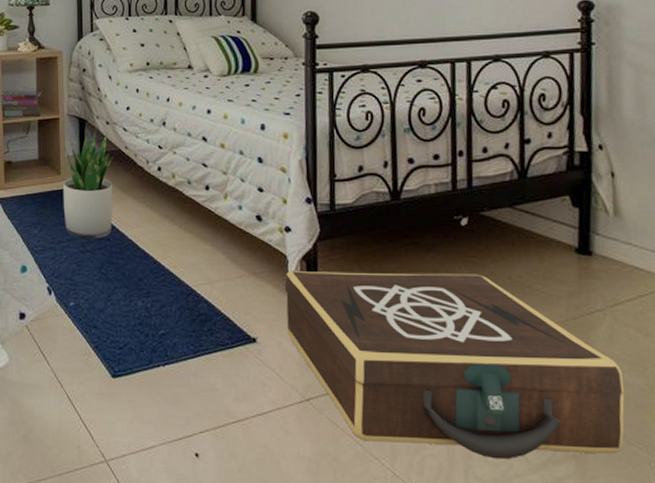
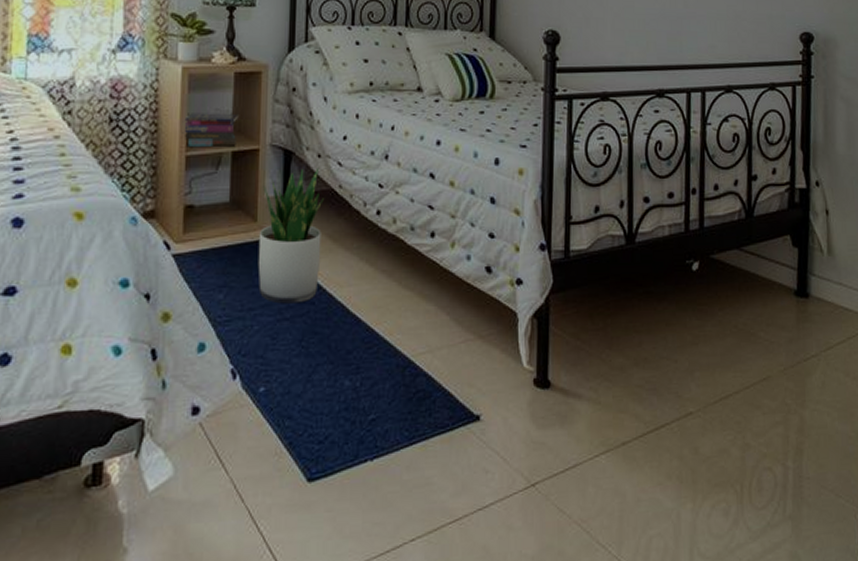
suitcase: present [284,271,625,460] -> none [513,323,835,530]

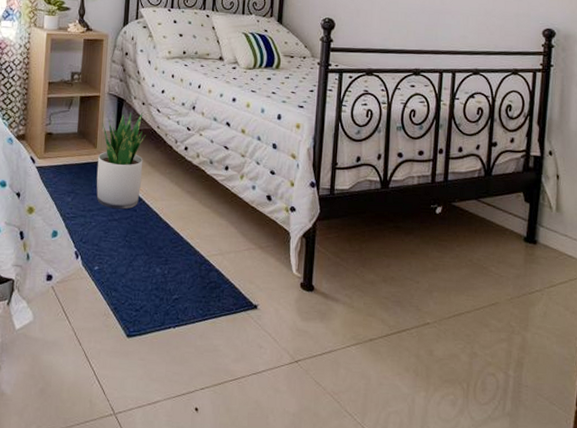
books: present [182,113,239,146] -> none [46,67,86,93]

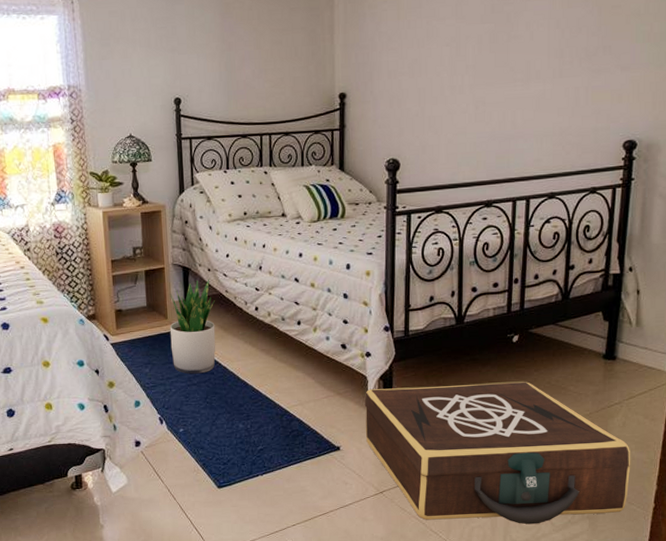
suitcase: none [284,246,552,417] -> present [364,381,631,525]

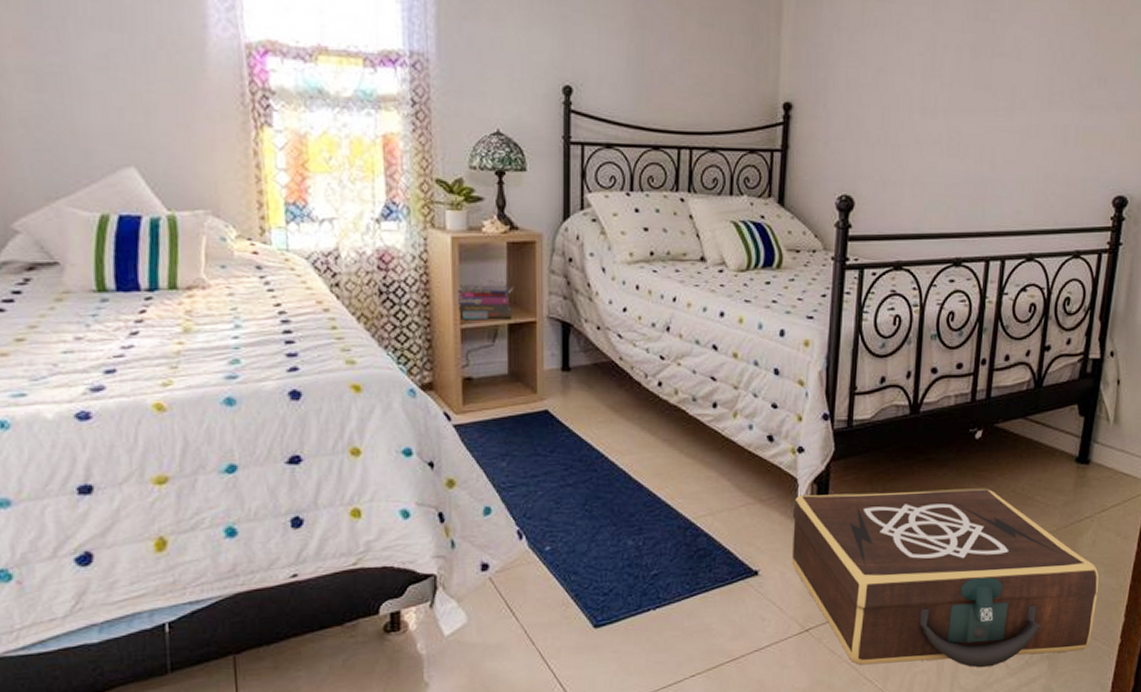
books: none [107,243,147,269] -> present [455,285,513,319]
planter: present [169,279,216,375] -> none [539,340,604,471]

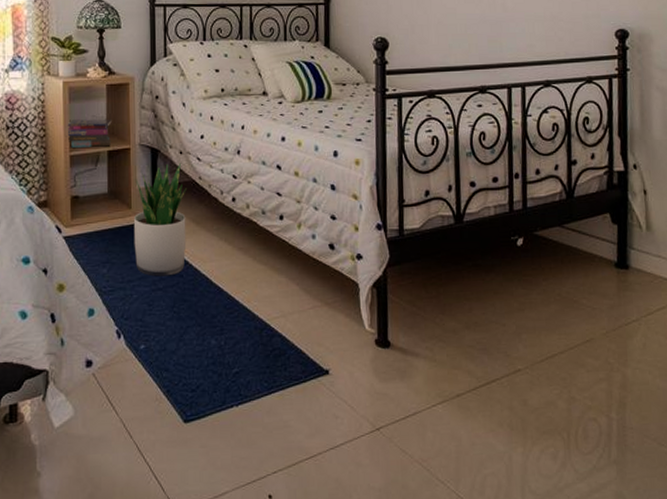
planter: none [539,340,604,471] -> present [133,163,187,277]
suitcase: present [791,488,1099,668] -> none [356,292,657,472]

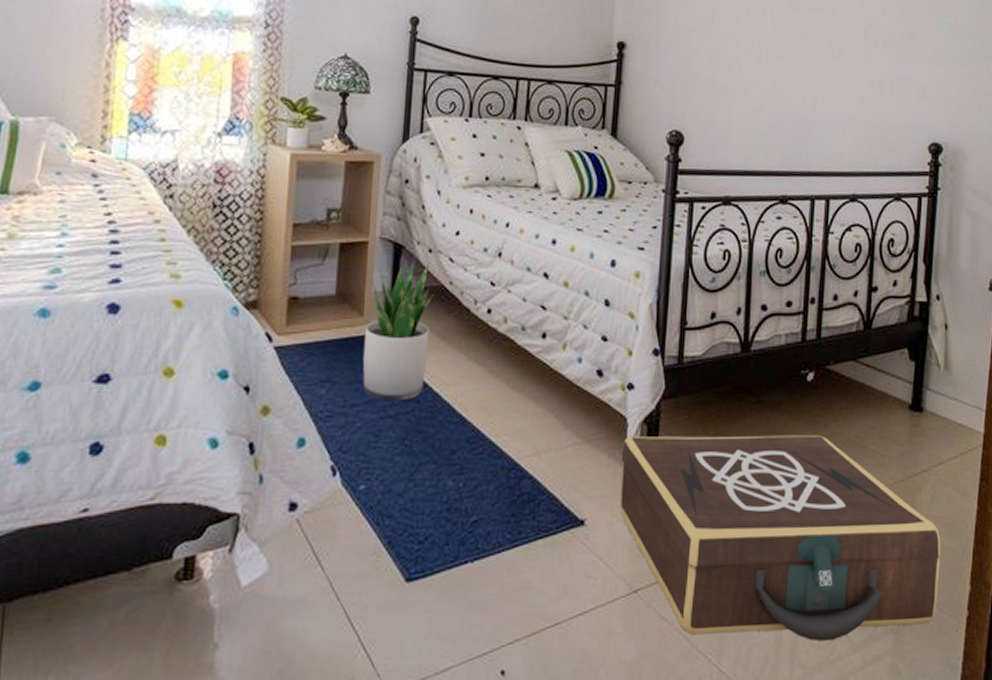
books: present [66,119,112,148] -> none [289,202,348,238]
suitcase: none [356,292,657,472] -> present [619,434,941,642]

